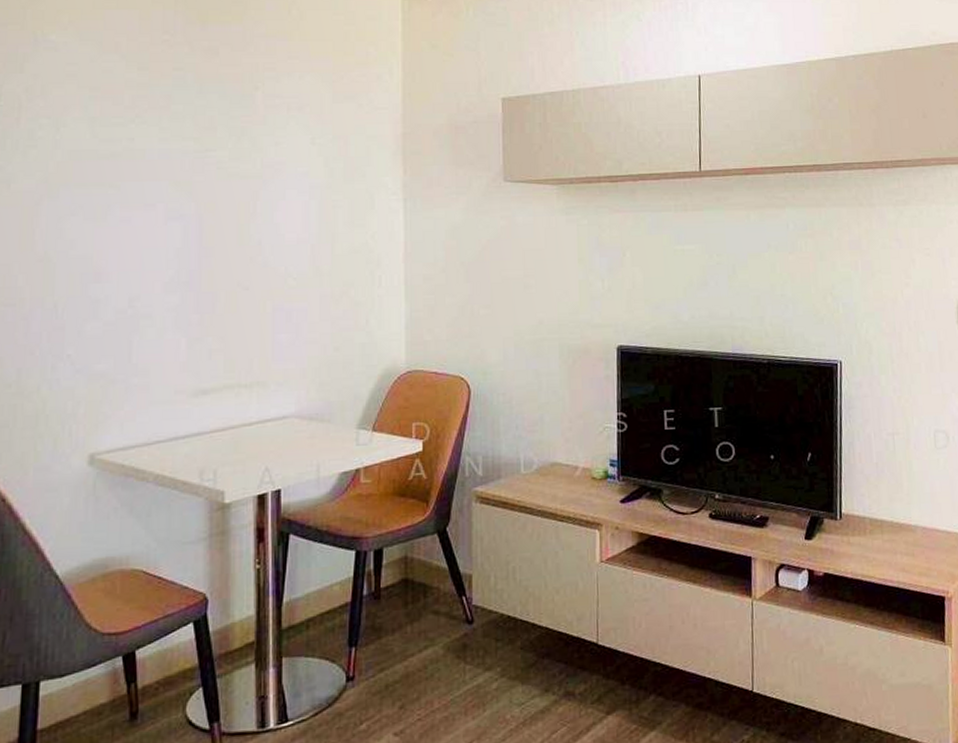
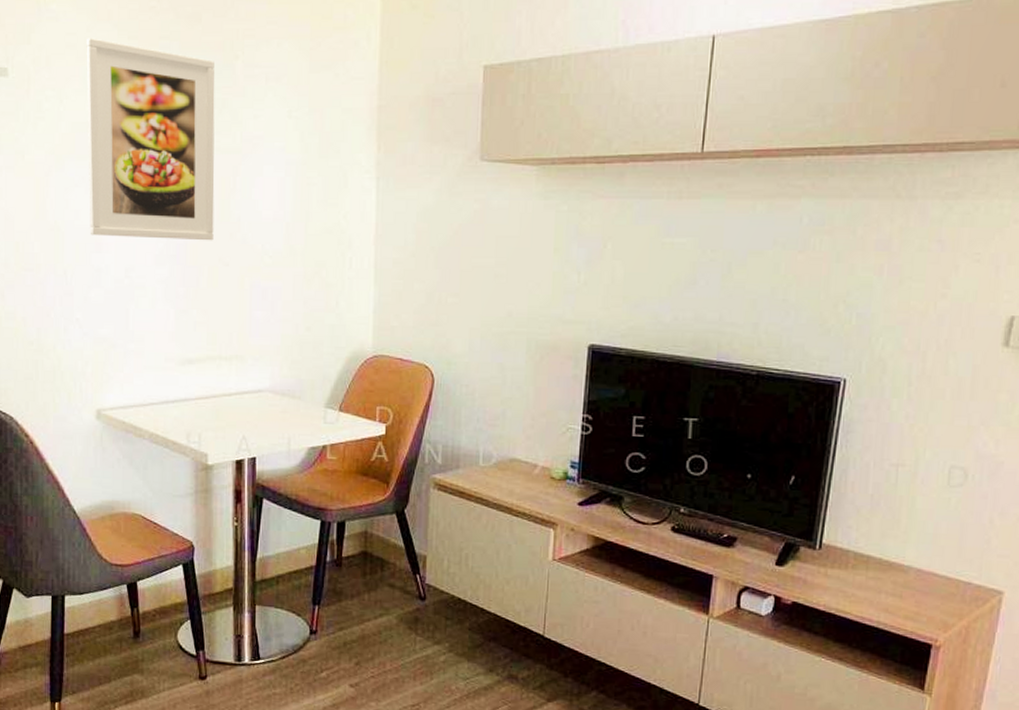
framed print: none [87,68,234,266] -> present [86,38,215,241]

